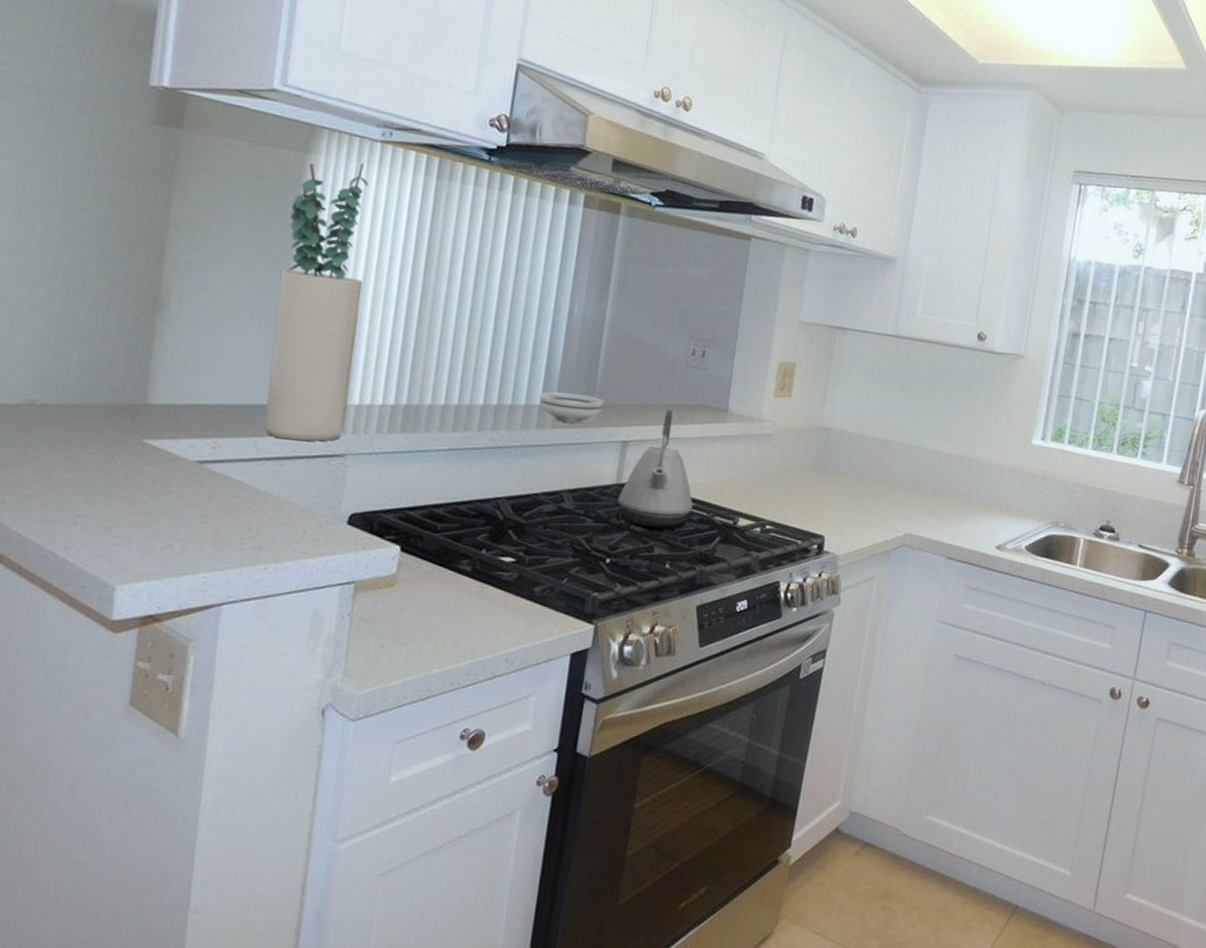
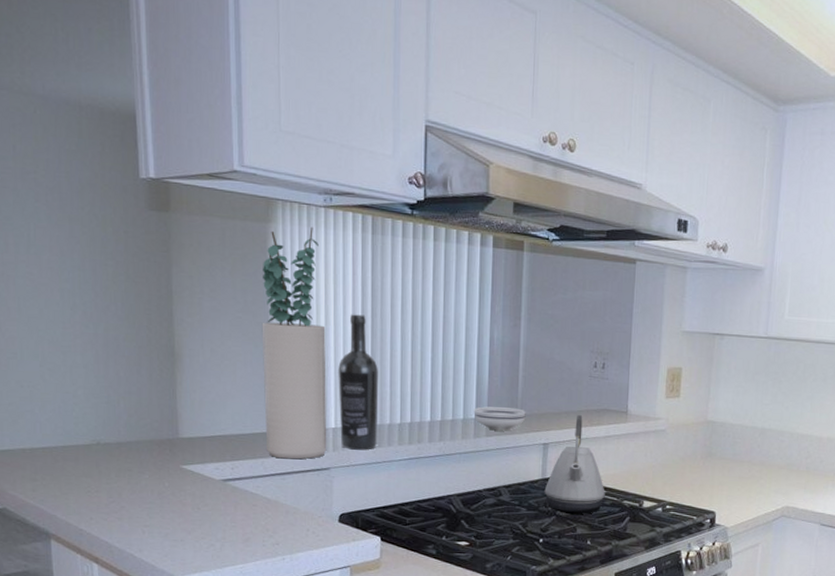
wine bottle: none [364,269,425,435] -> present [338,314,379,450]

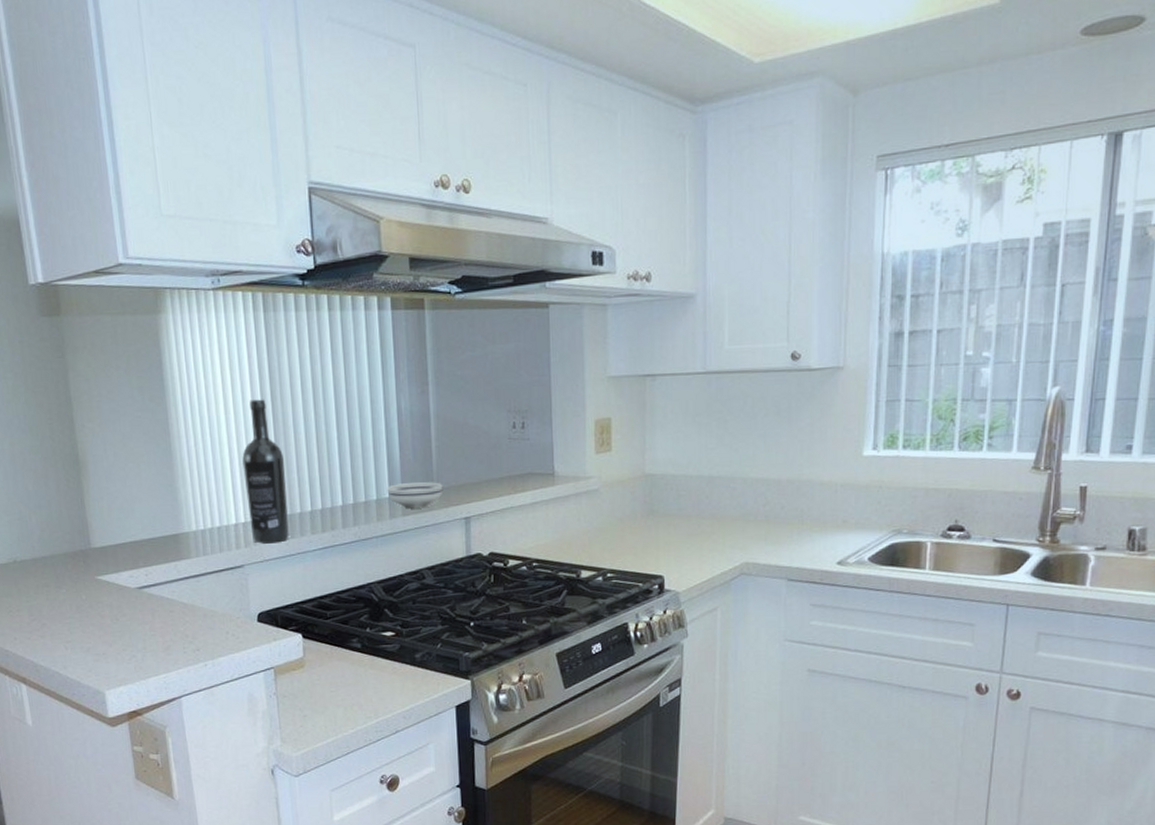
vase: present [262,226,327,460] -> none [157,312,239,560]
kettle: present [544,415,605,514] -> none [470,483,538,592]

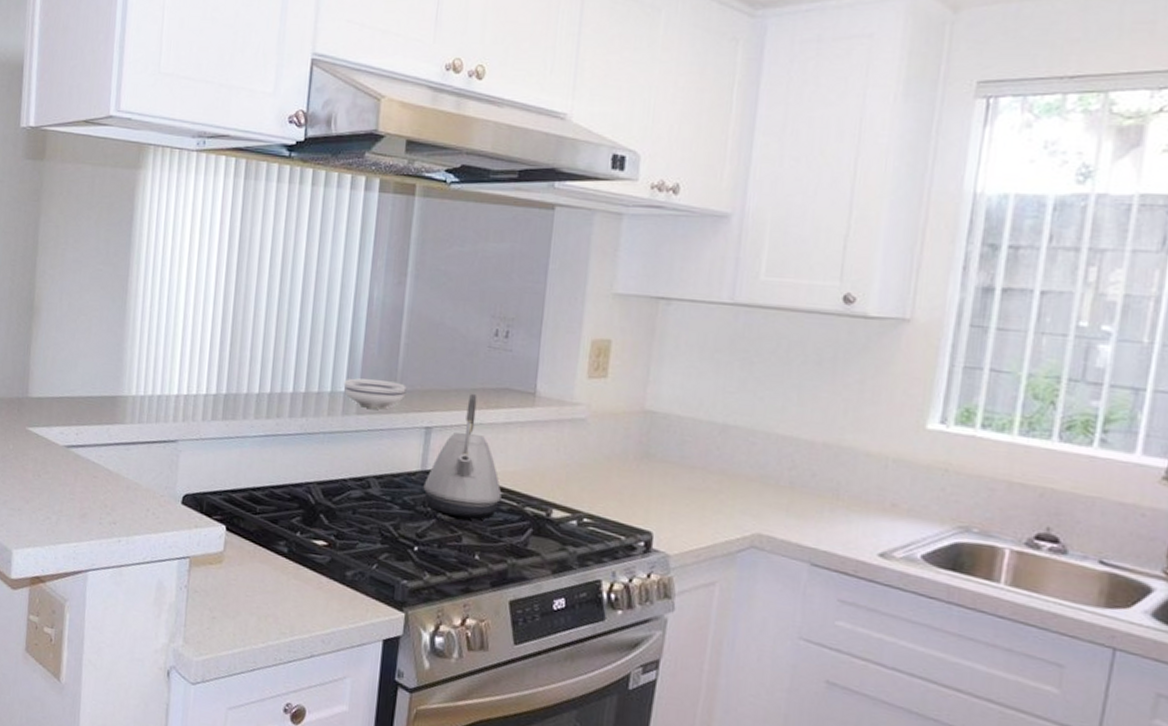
wine bottle: present [242,399,289,544] -> none [191,267,240,422]
kettle: none [470,483,538,592] -> present [423,394,502,520]

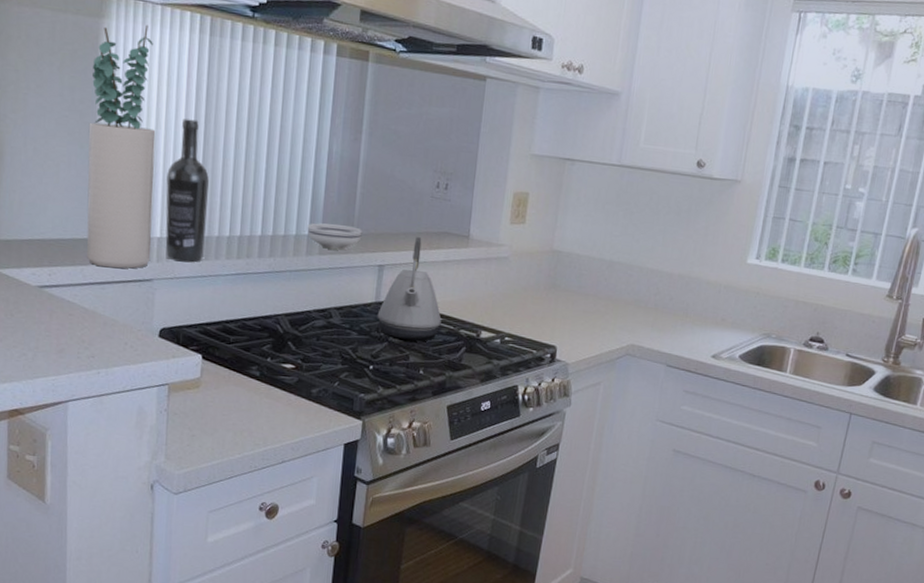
vase: none [113,172,187,429] -> present [86,24,156,269]
wine bottle: none [191,267,240,422] -> present [165,118,210,262]

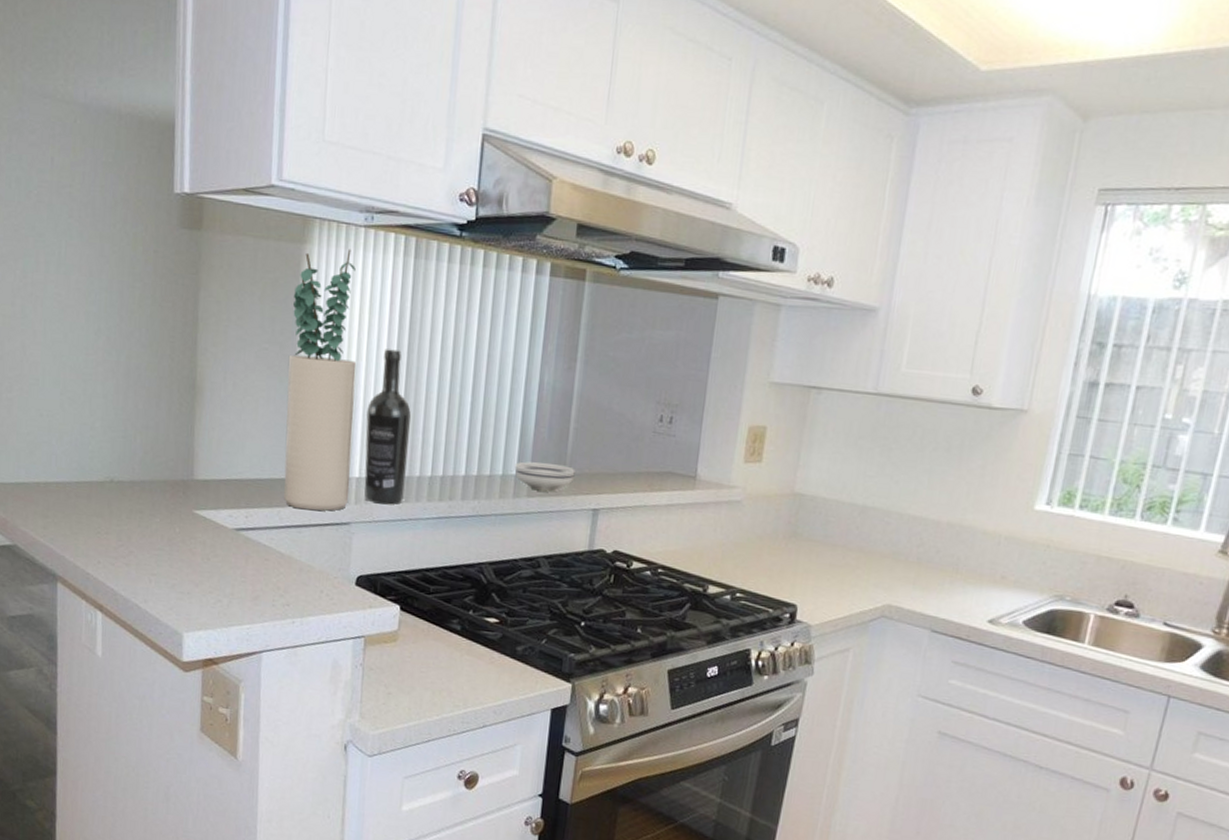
kettle: present [377,237,442,342] -> none [590,477,663,597]

